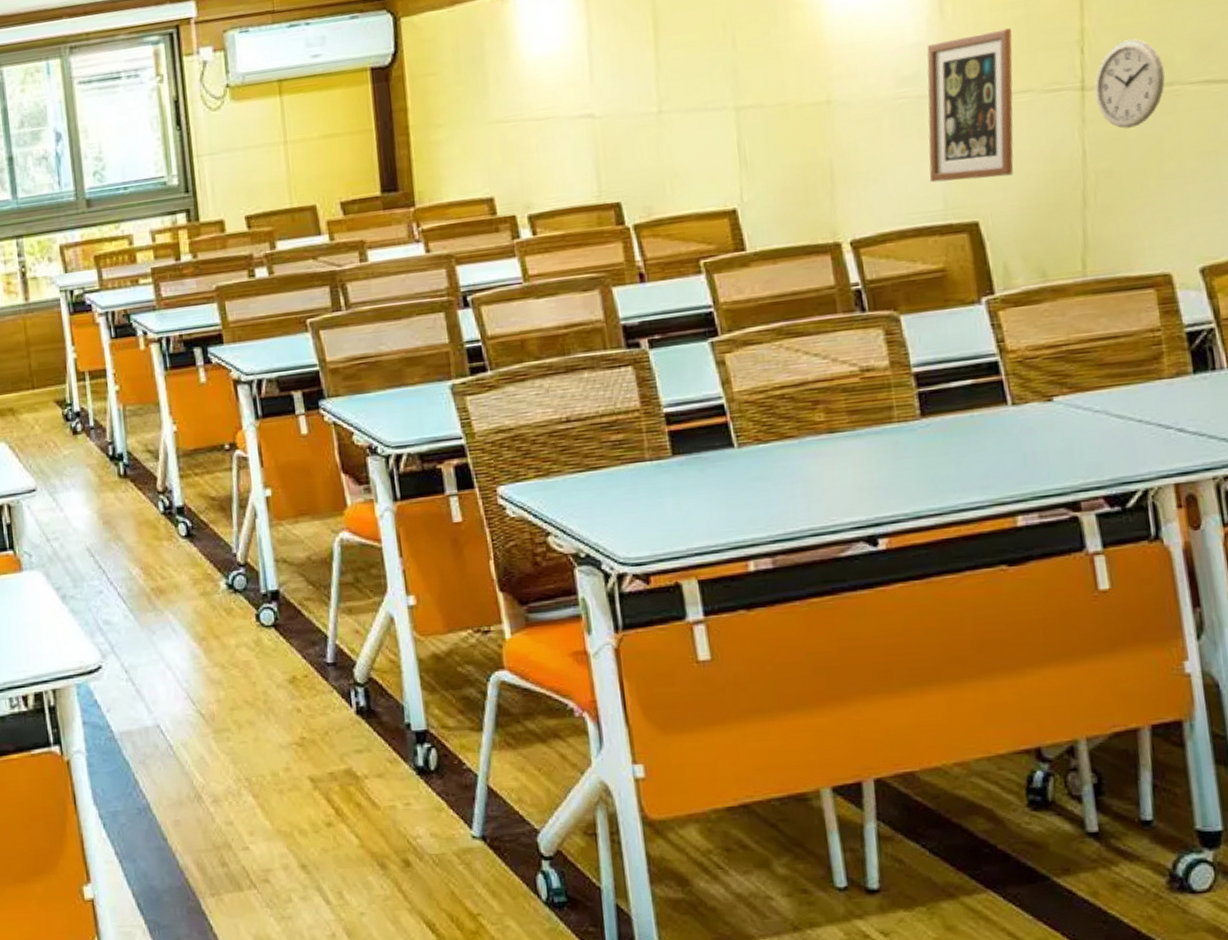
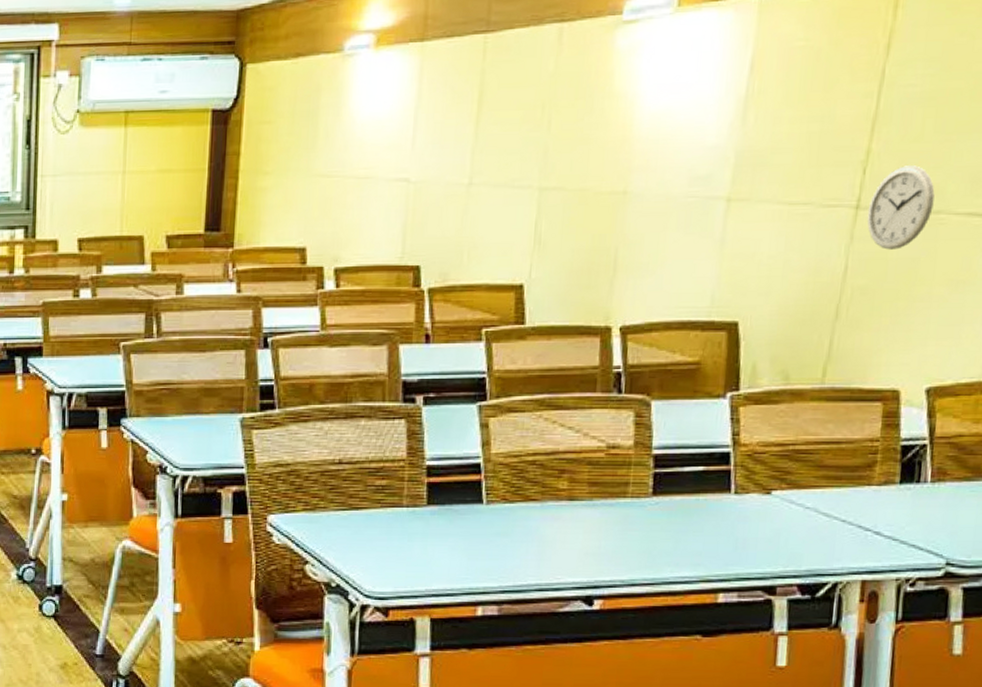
wall art: present [927,28,1014,183] -> none [702,141,805,282]

